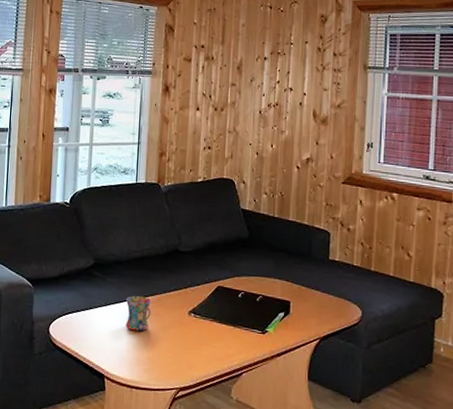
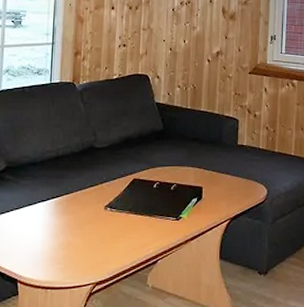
mug: present [125,296,152,331] -> none [39,196,67,231]

